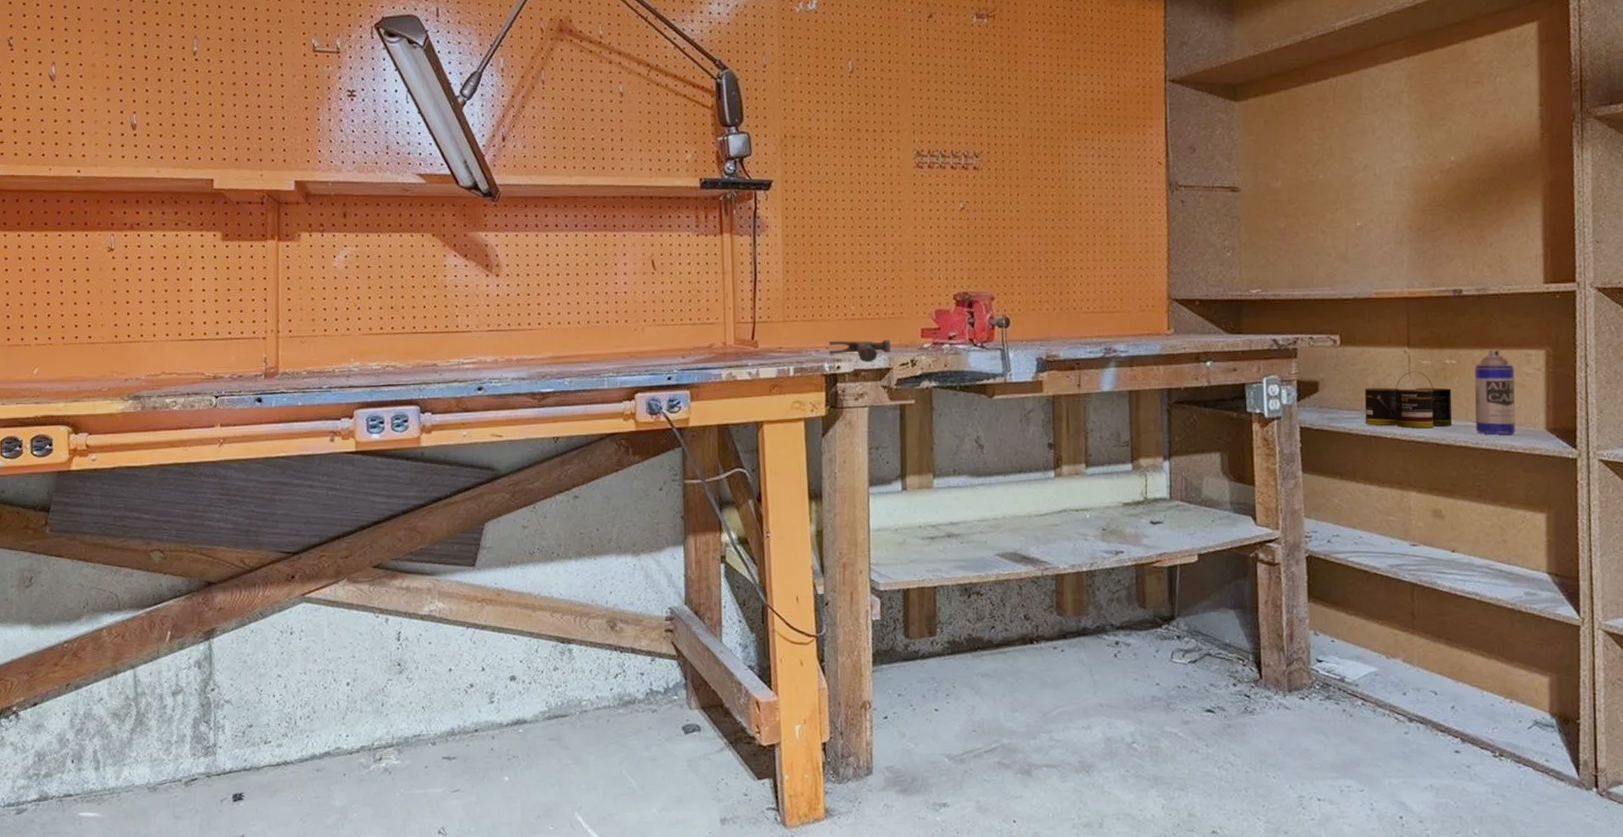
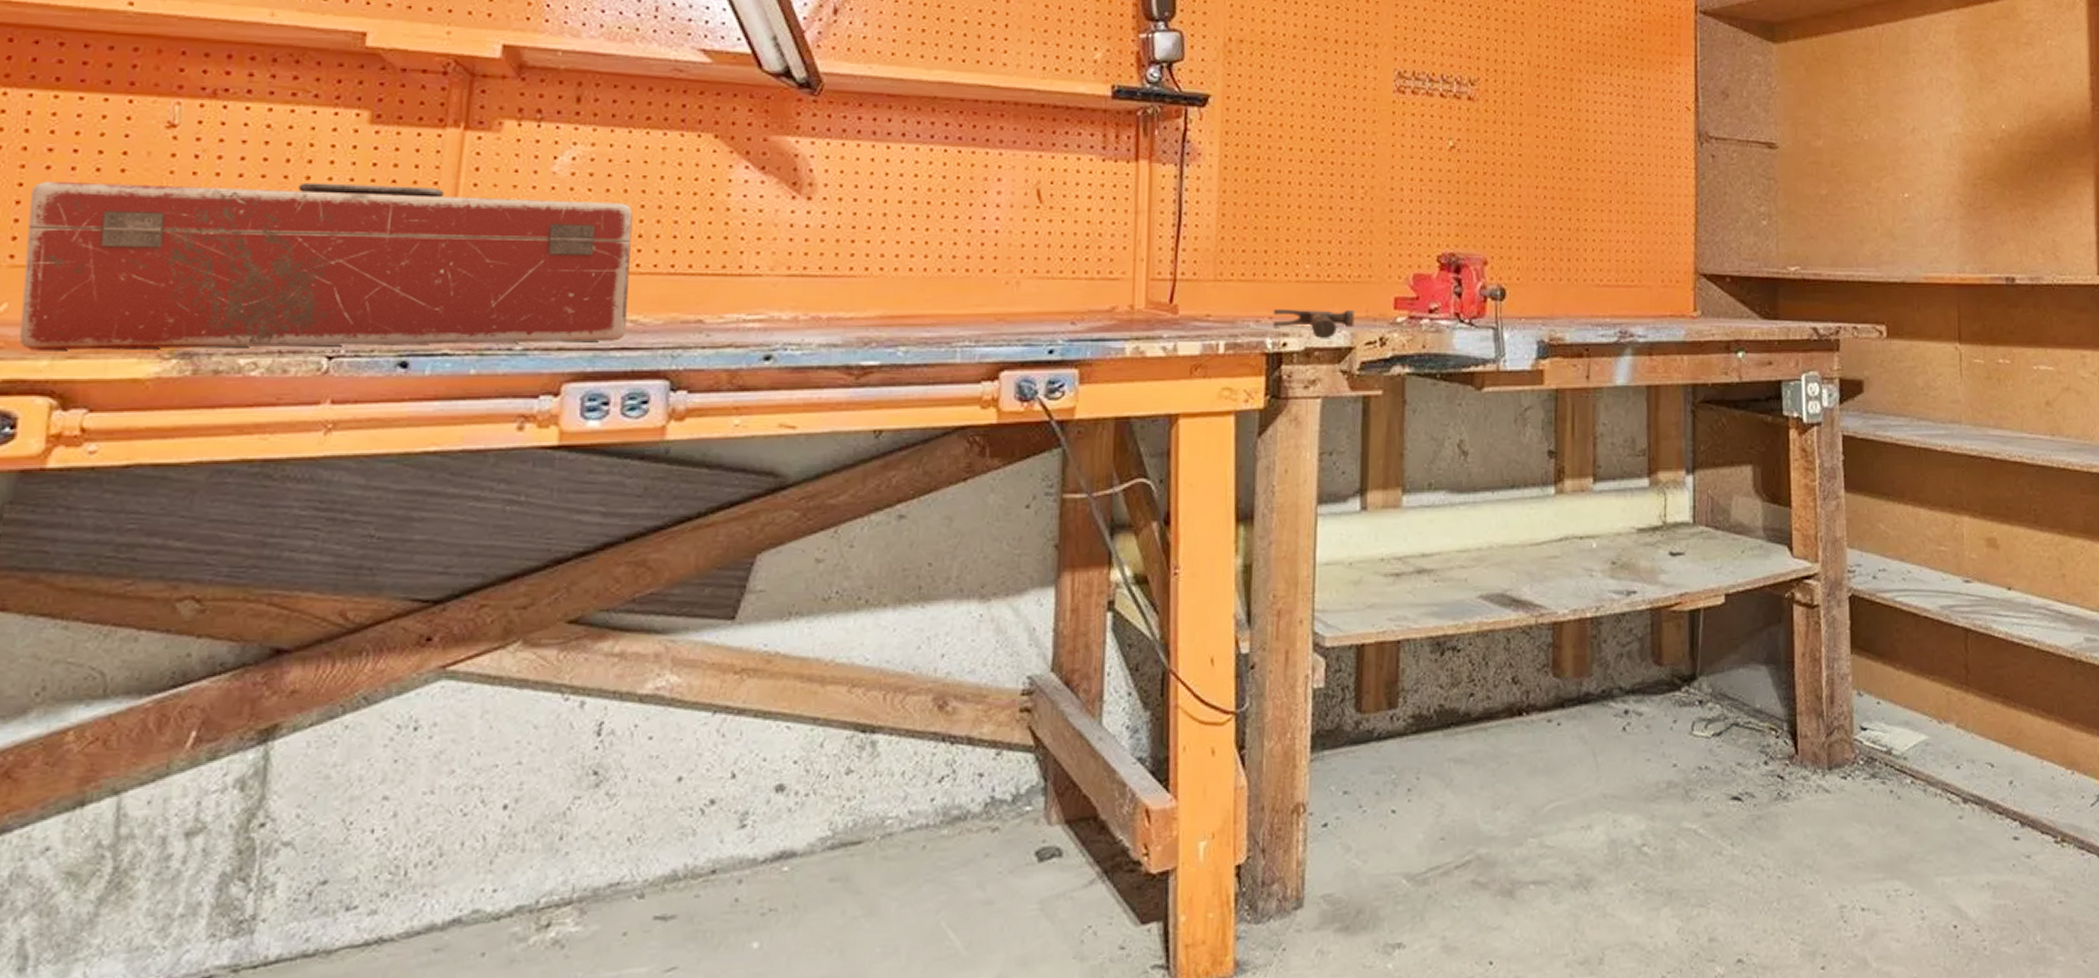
toolbox: none [41,281,390,397] -> present [19,182,633,350]
paint can: present [1364,371,1453,429] -> none [1913,371,2007,440]
spray can: present [1475,349,1516,435] -> none [2029,349,2072,449]

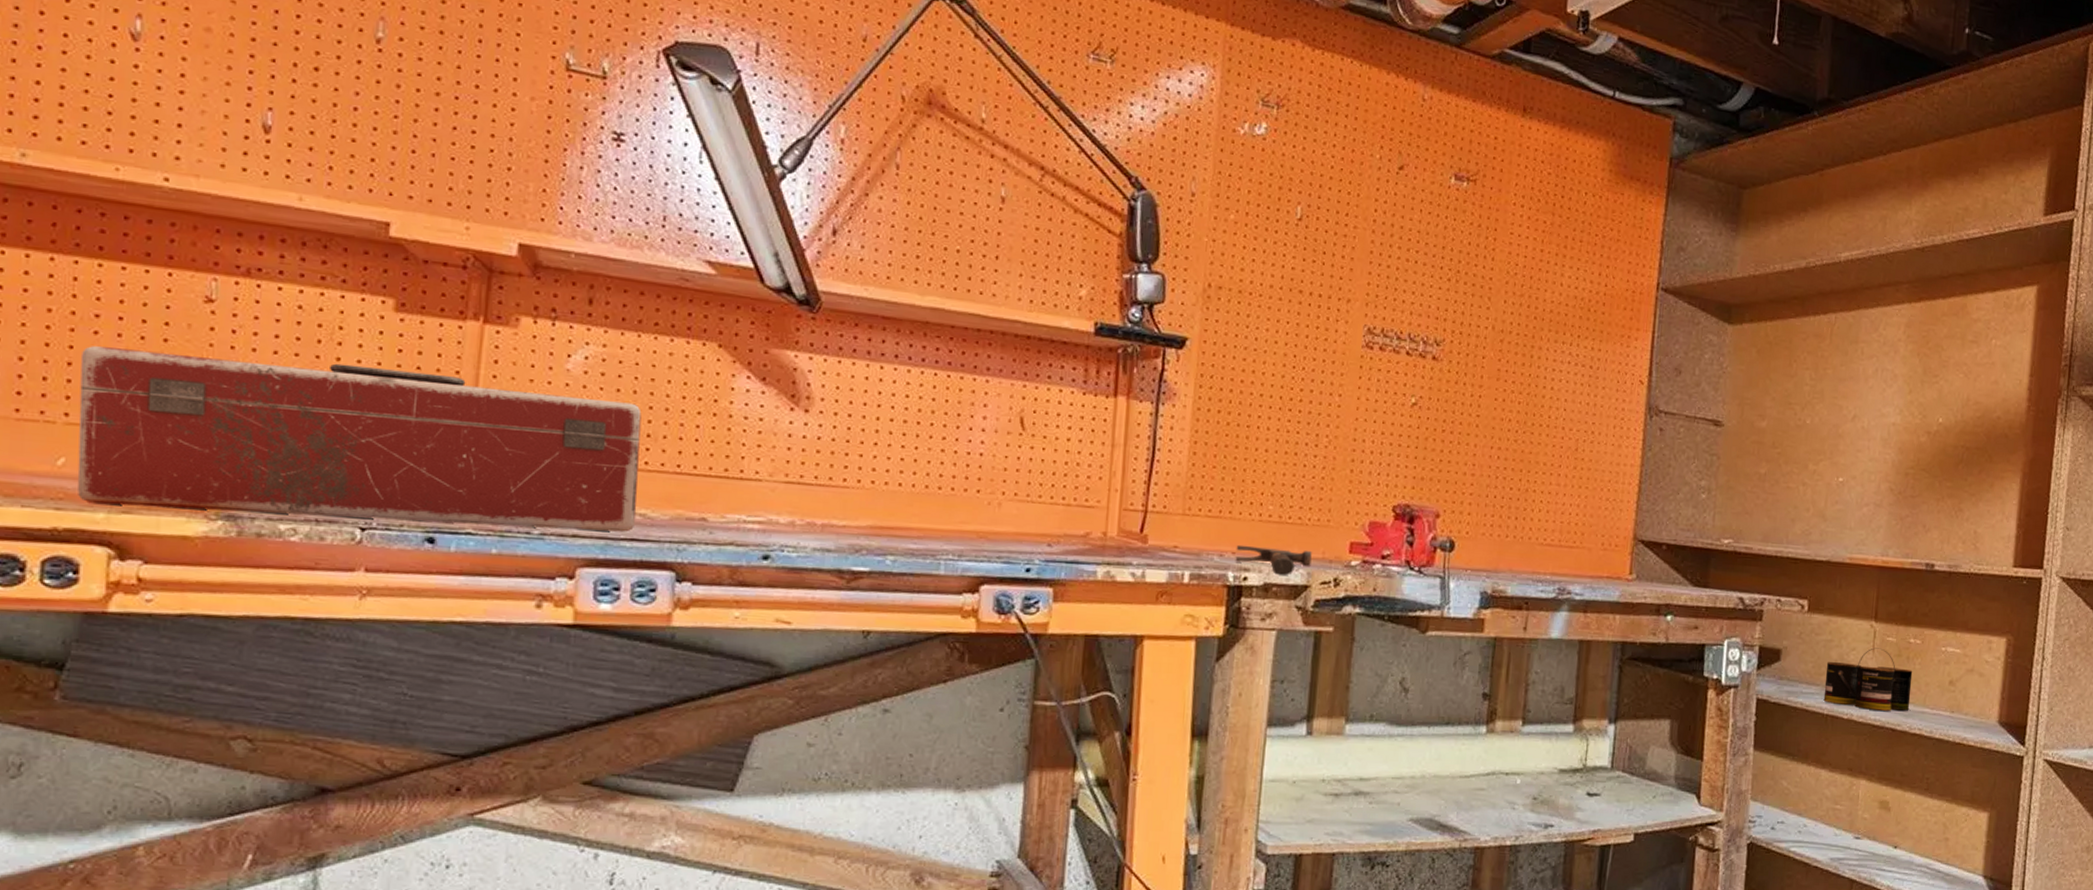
paint can: none [1913,371,2007,440] -> present [1823,647,1913,712]

